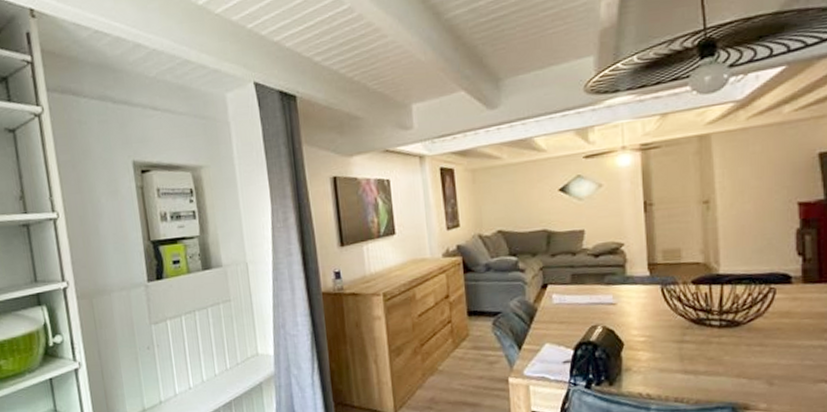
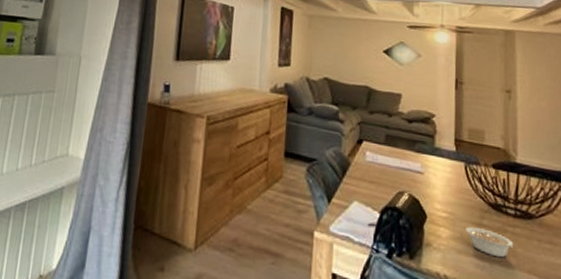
legume: none [666,344,720,369] -> present [466,227,514,258]

